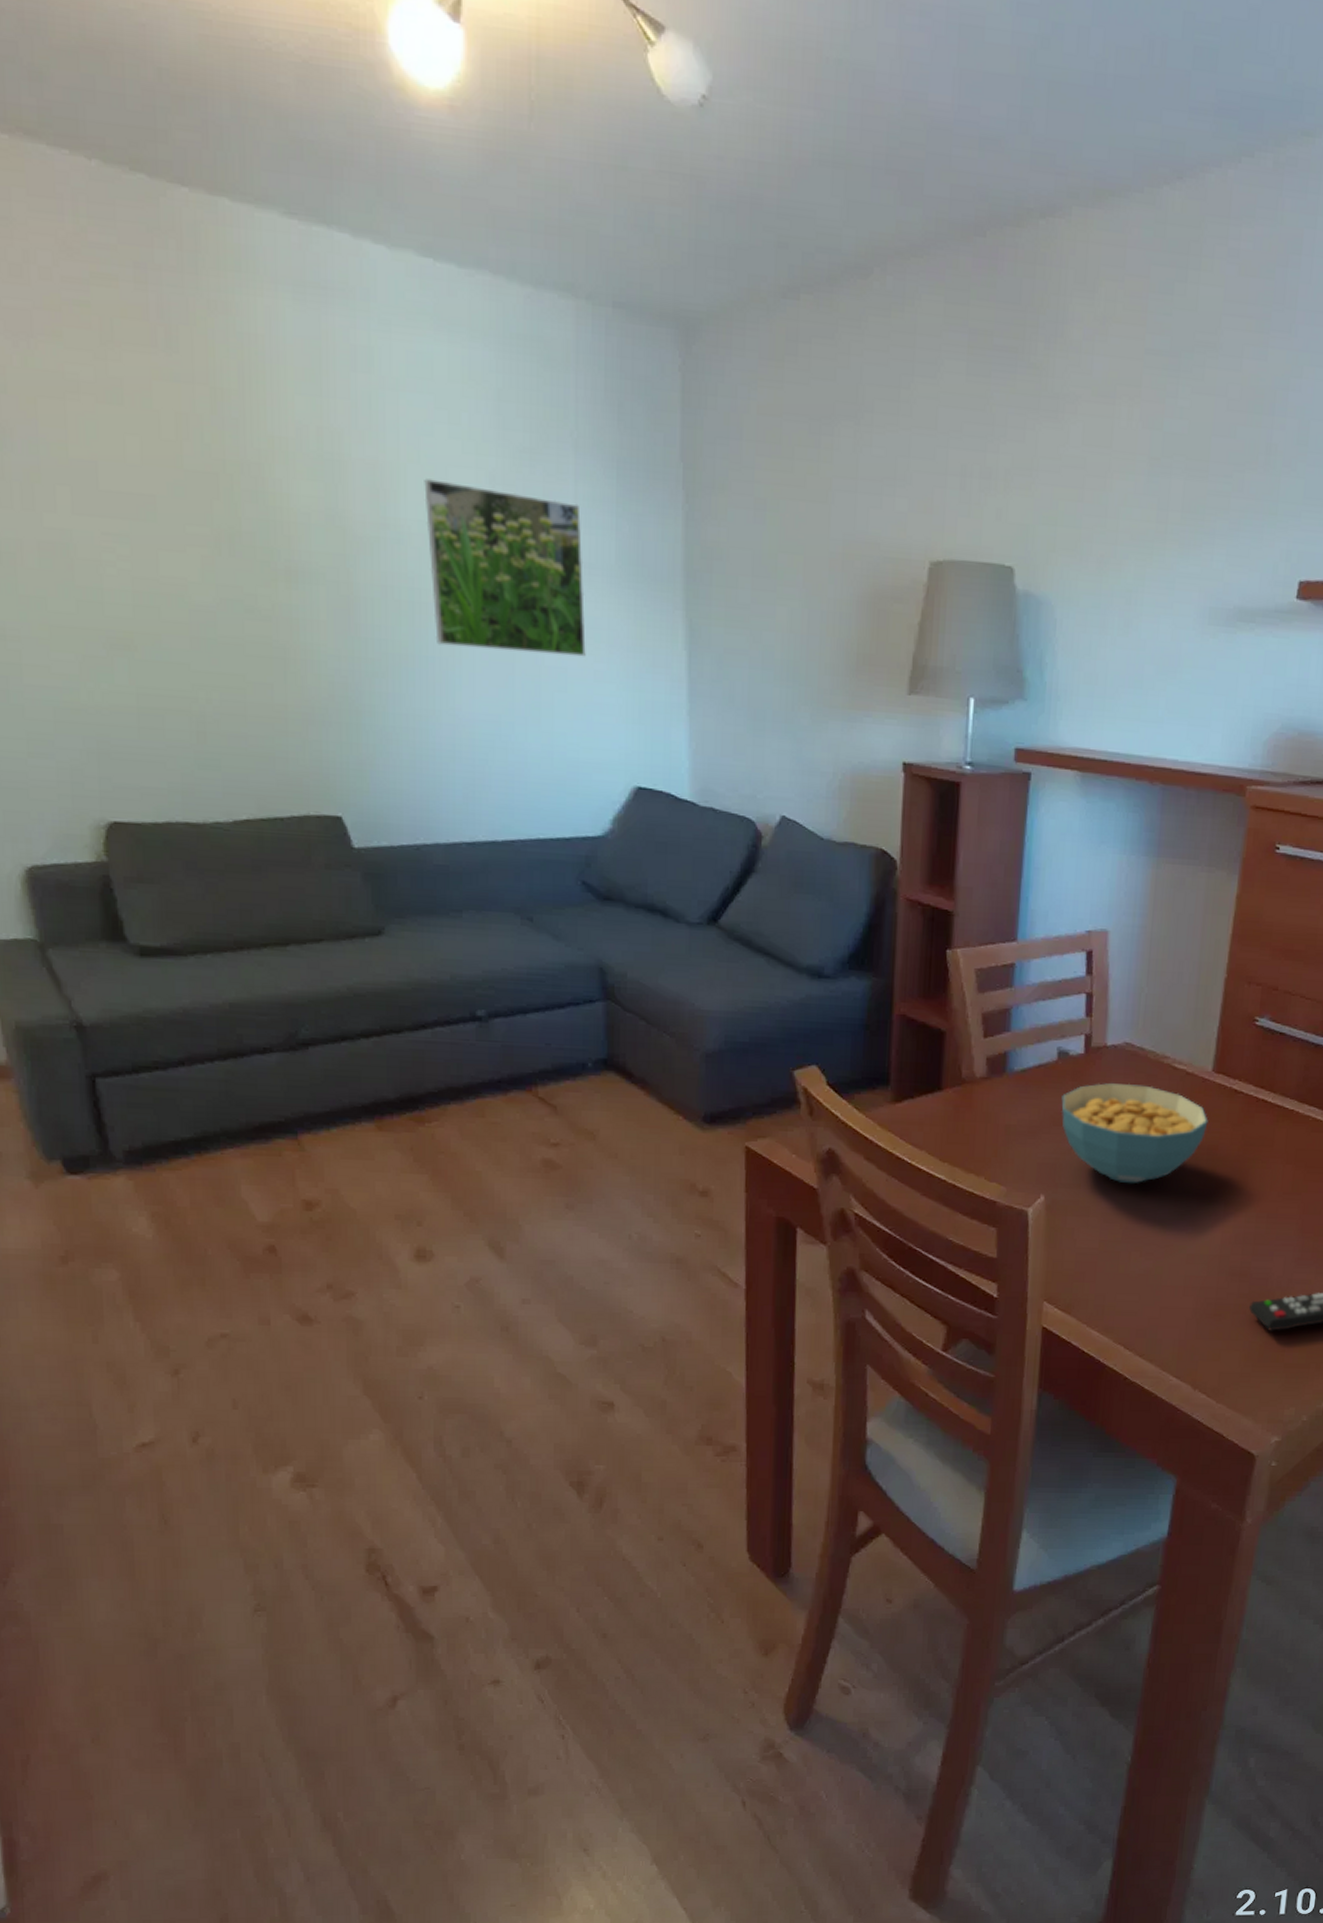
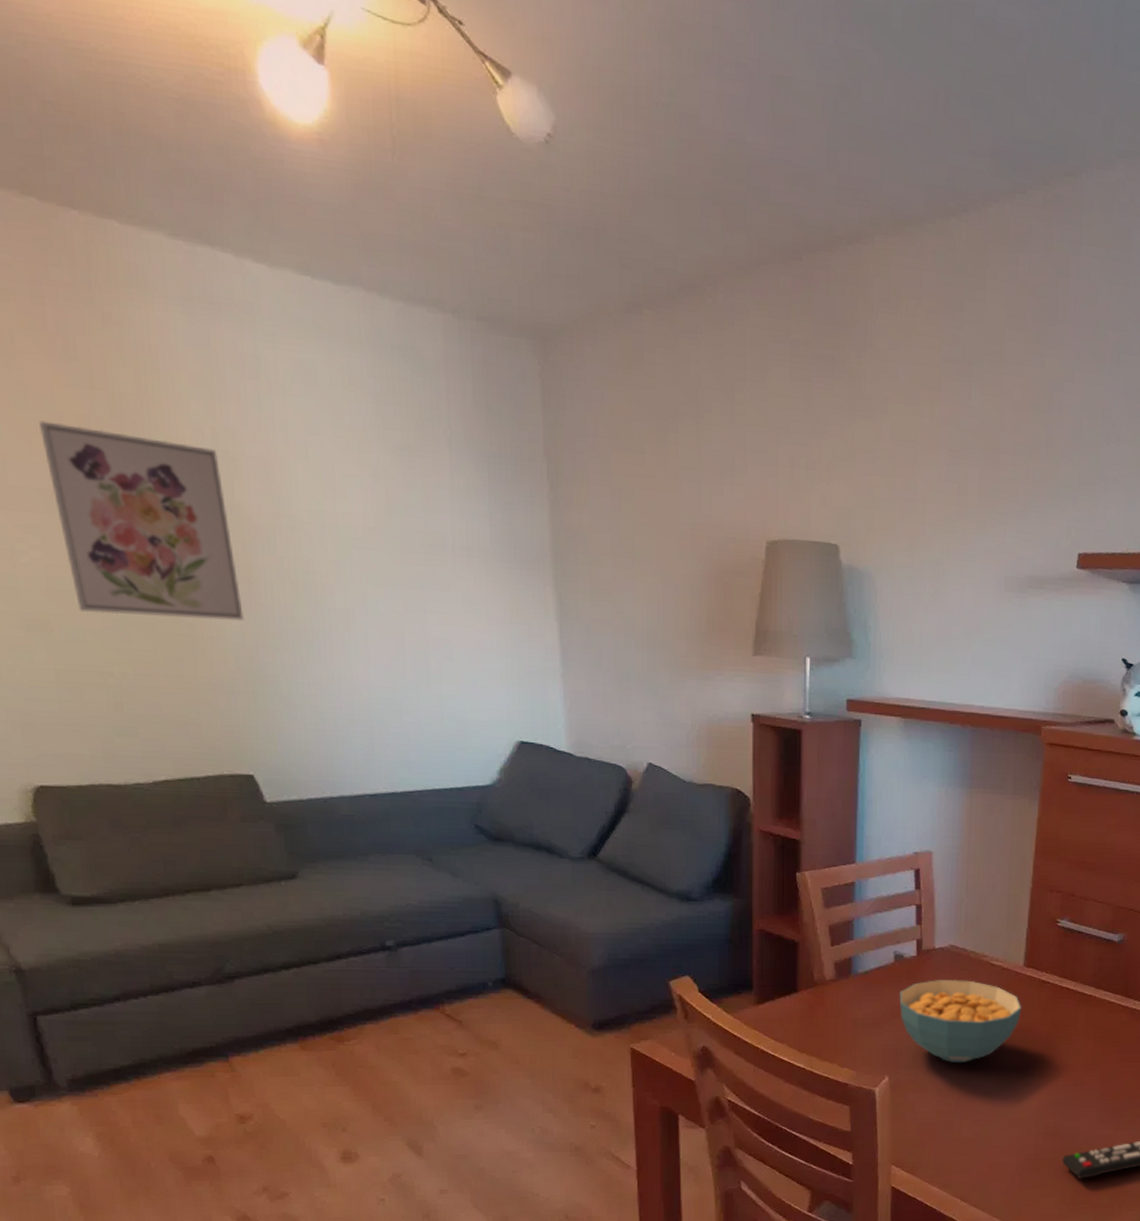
wall art: none [135,418,341,643] -> present [39,420,244,621]
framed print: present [424,478,586,657] -> none [313,473,468,629]

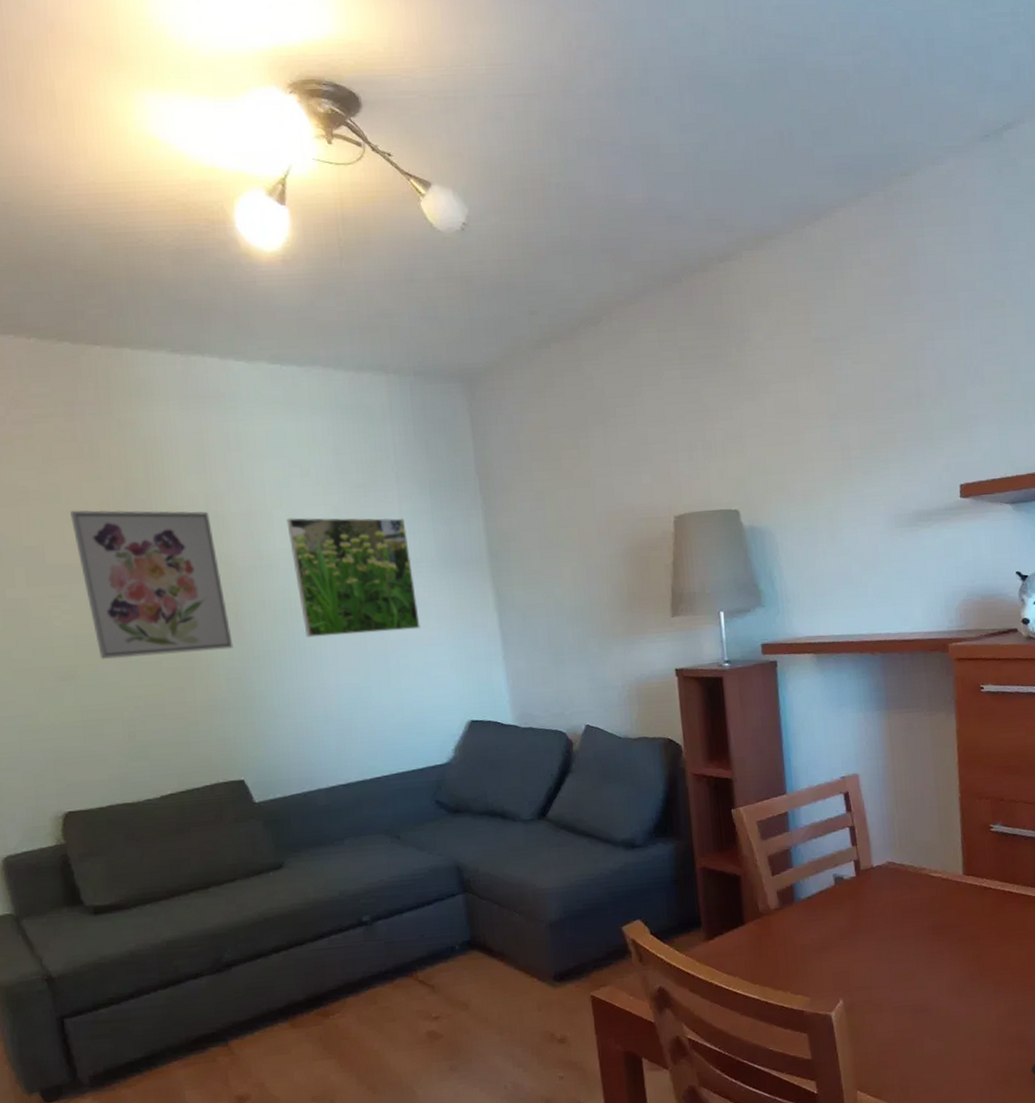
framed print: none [313,473,468,629] -> present [286,517,420,638]
cereal bowl: present [899,979,1022,1063] -> none [843,894,968,979]

